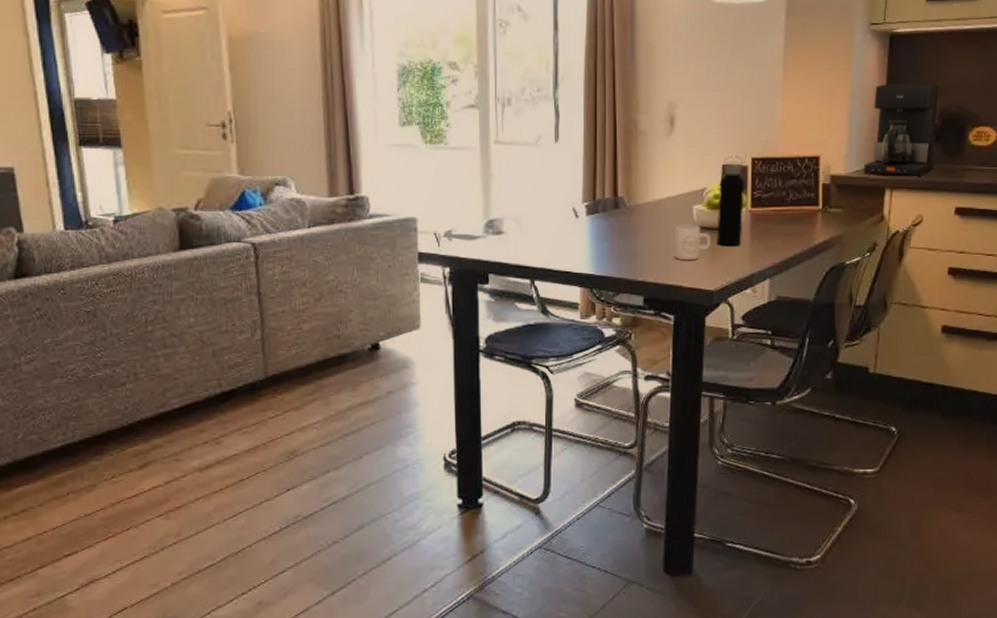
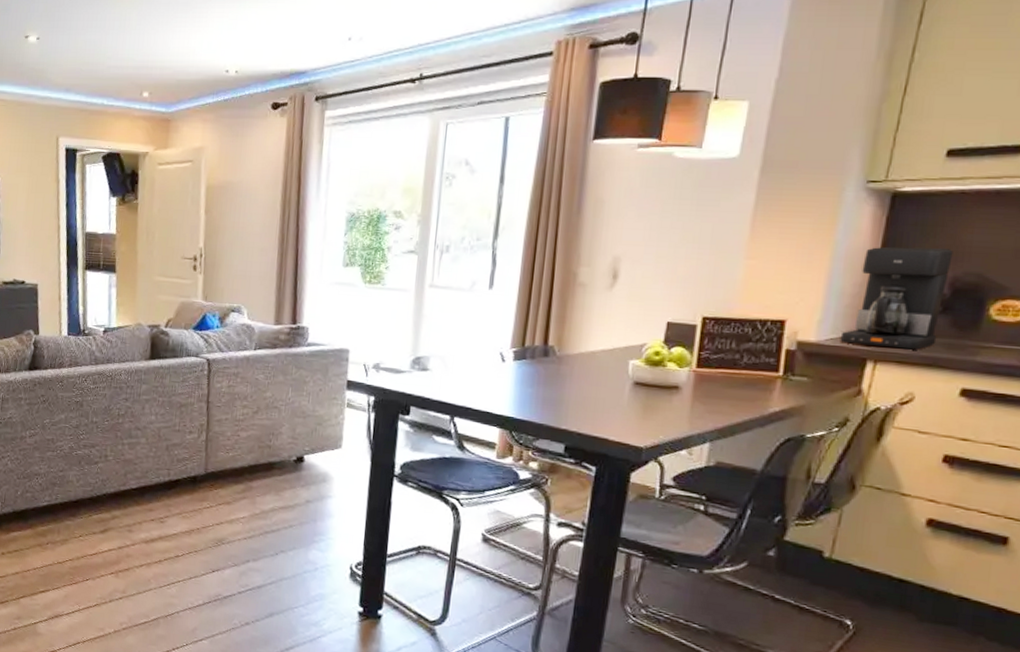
mug: present [673,224,710,261] -> none [602,377,646,415]
water bottle: present [717,155,744,246] -> none [652,313,692,406]

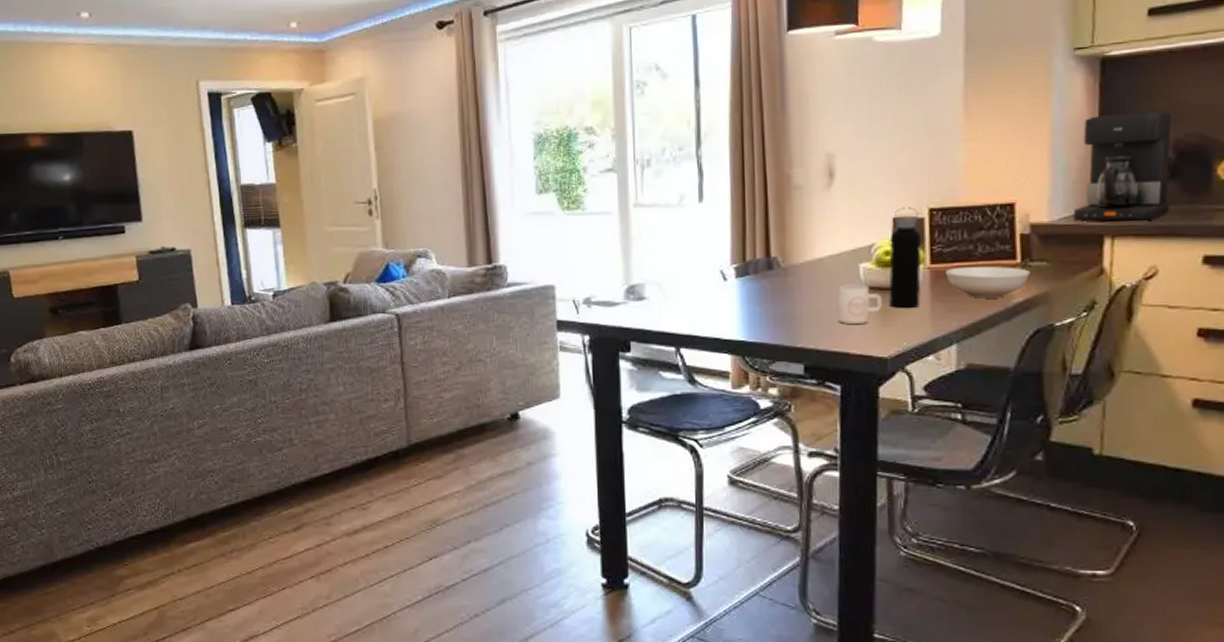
mug: none [602,377,646,415] -> present [836,284,882,325]
water bottle: none [652,313,692,406] -> present [889,207,922,308]
bowl: none [709,373,791,406] -> present [946,266,1031,299]

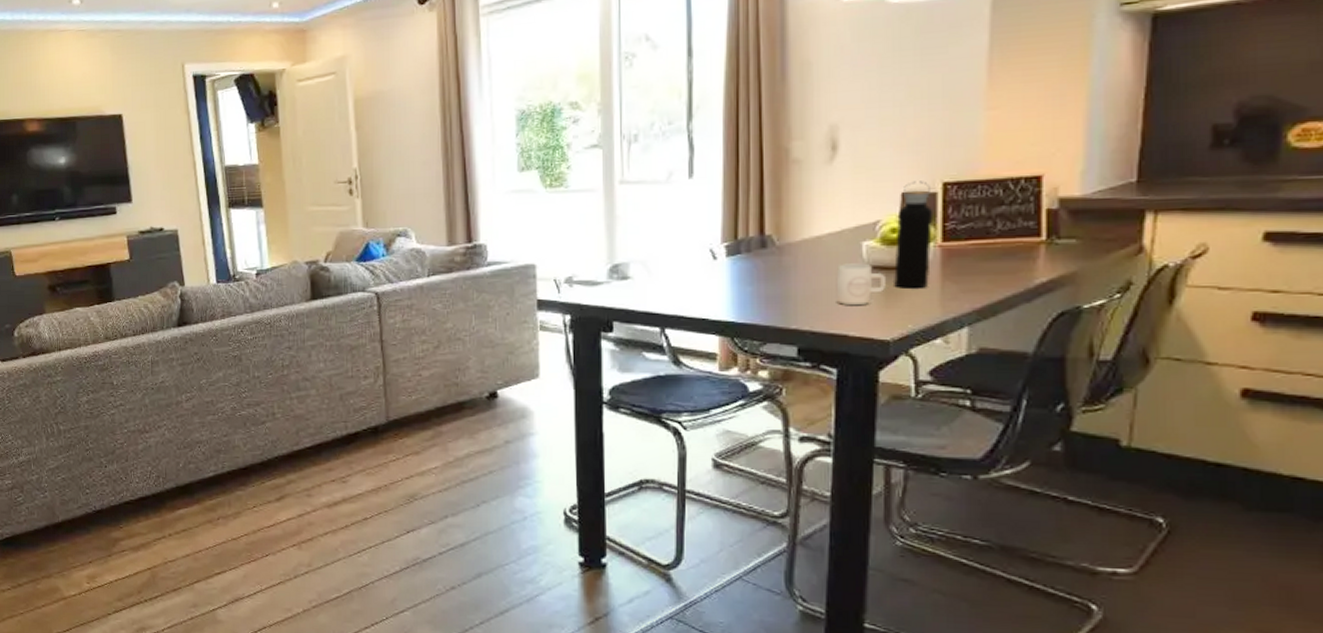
bowl: present [946,266,1031,299] -> none [959,243,1057,279]
coffee maker: present [1073,111,1172,222] -> none [1110,71,1235,195]

